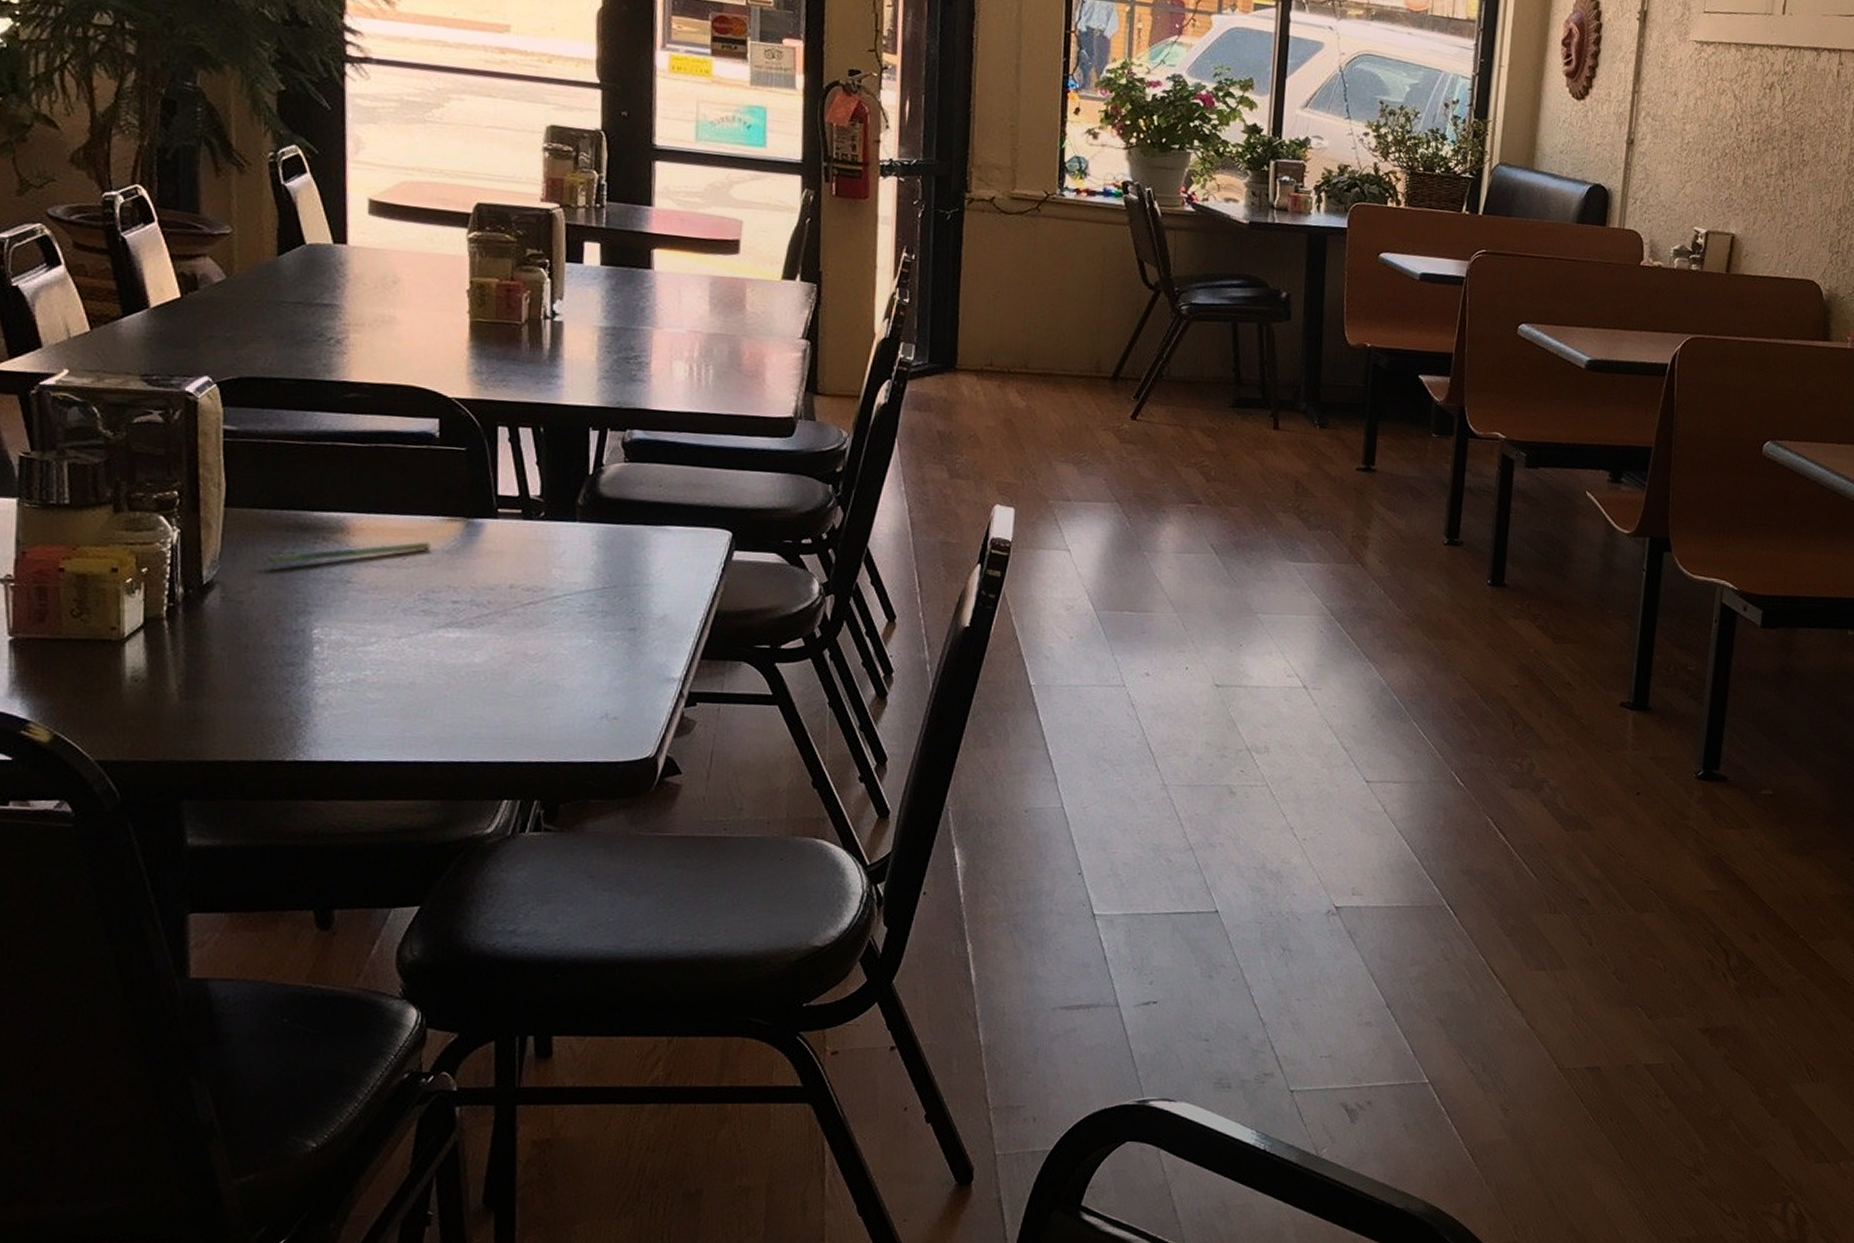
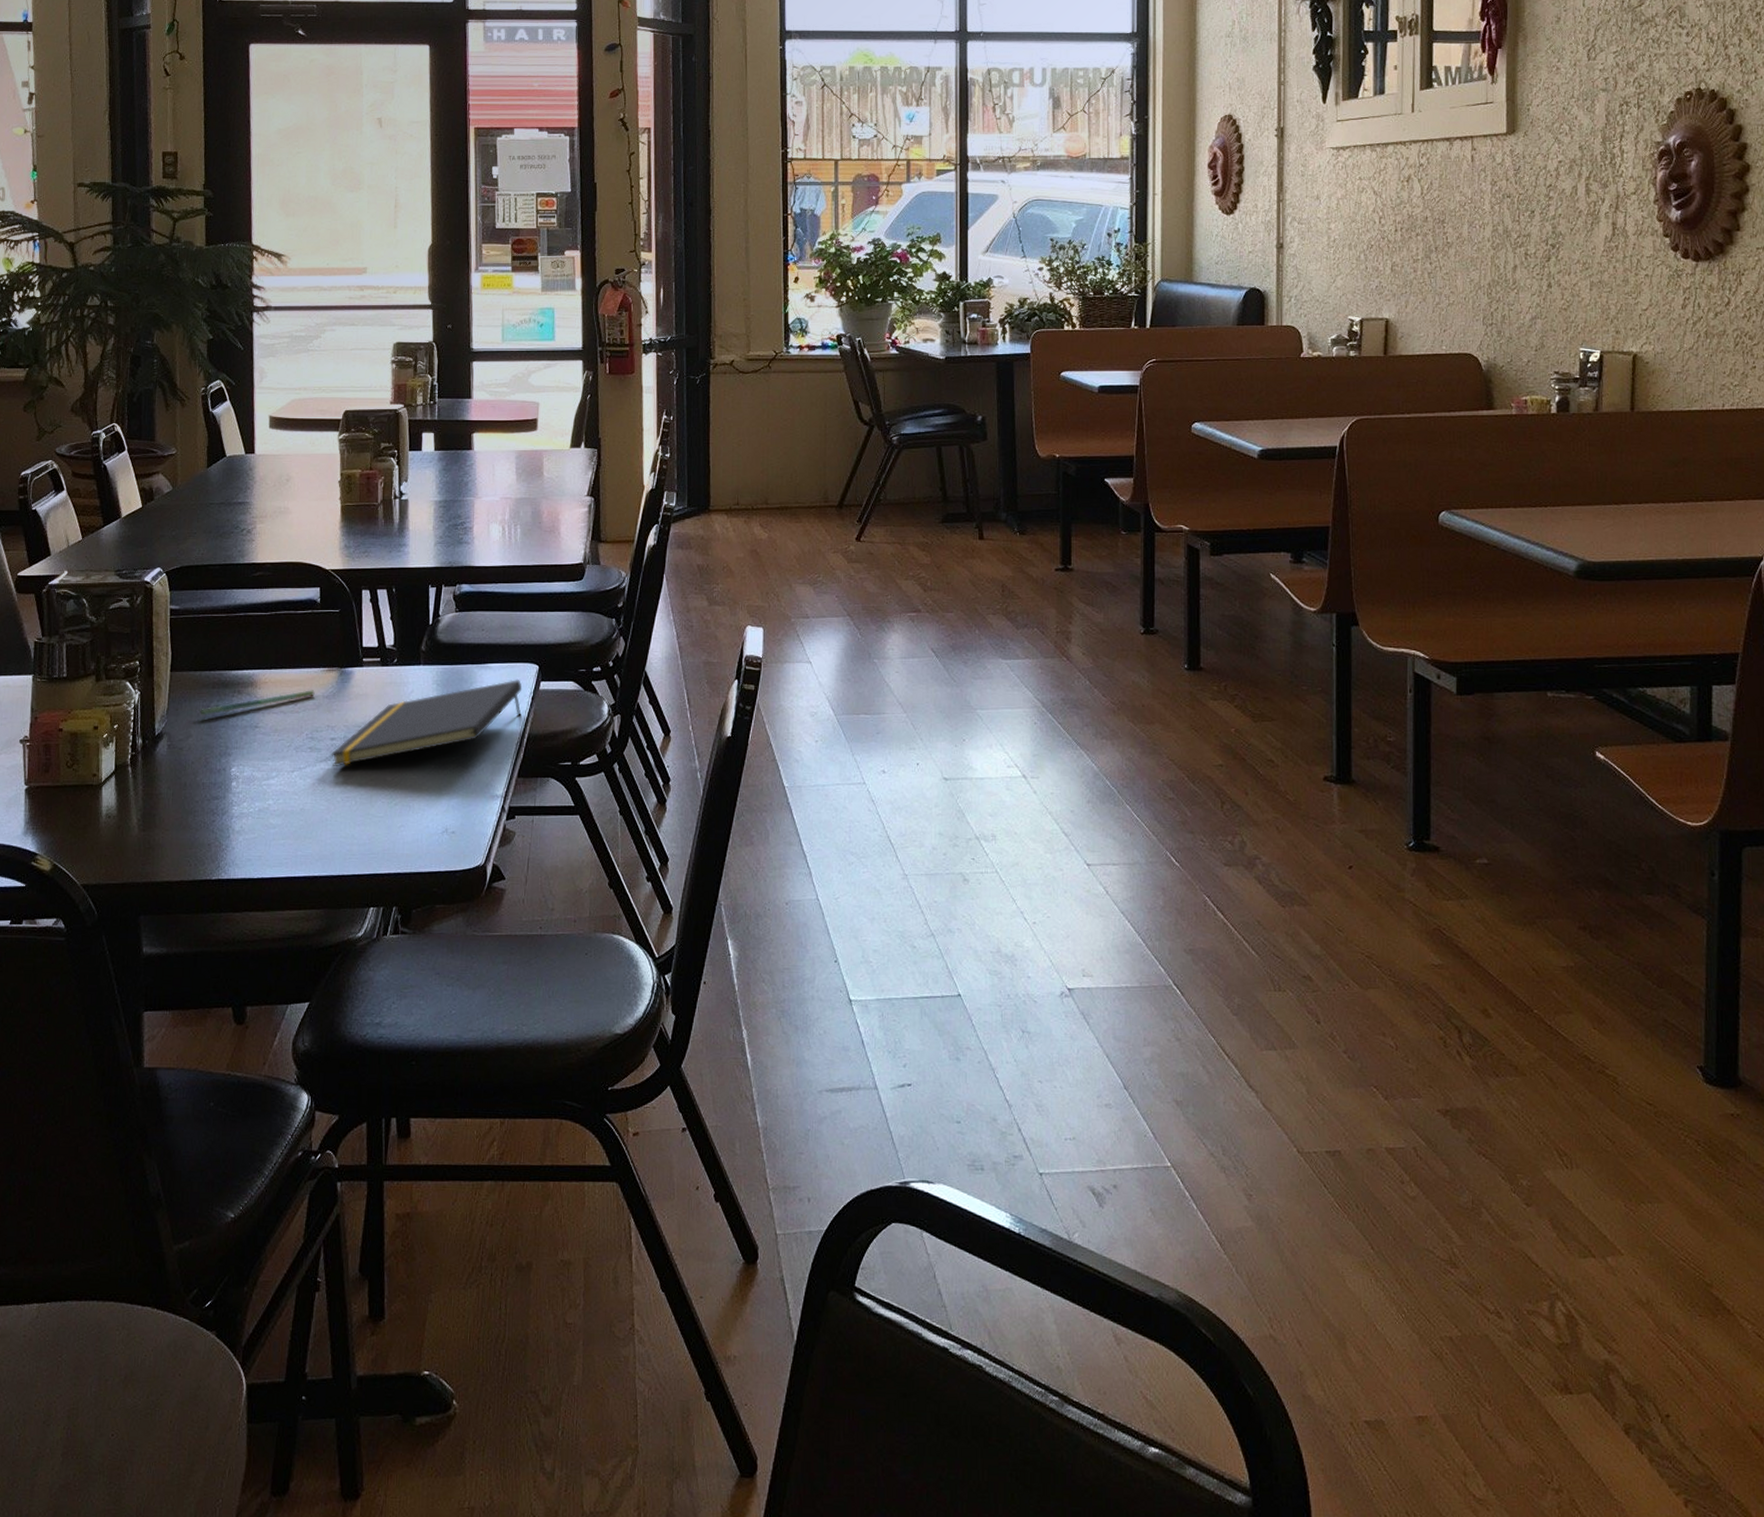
notepad: none [452,545,710,635] -> present [331,678,522,766]

